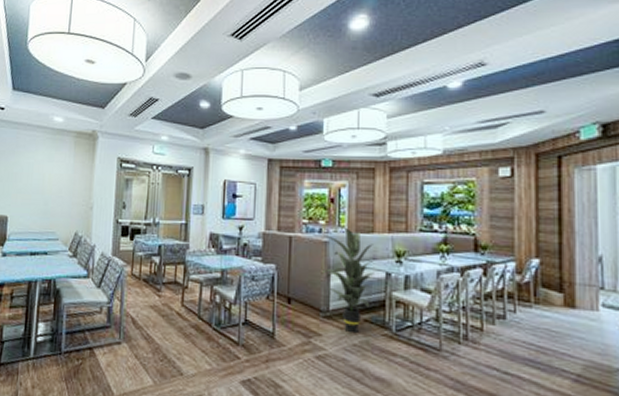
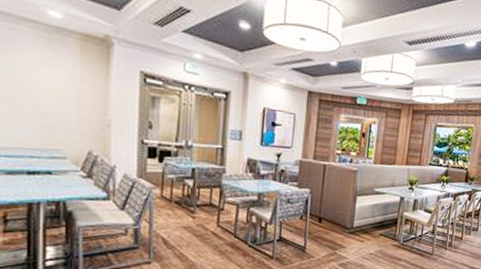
indoor plant: present [321,228,382,334] -> none [349,160,397,245]

